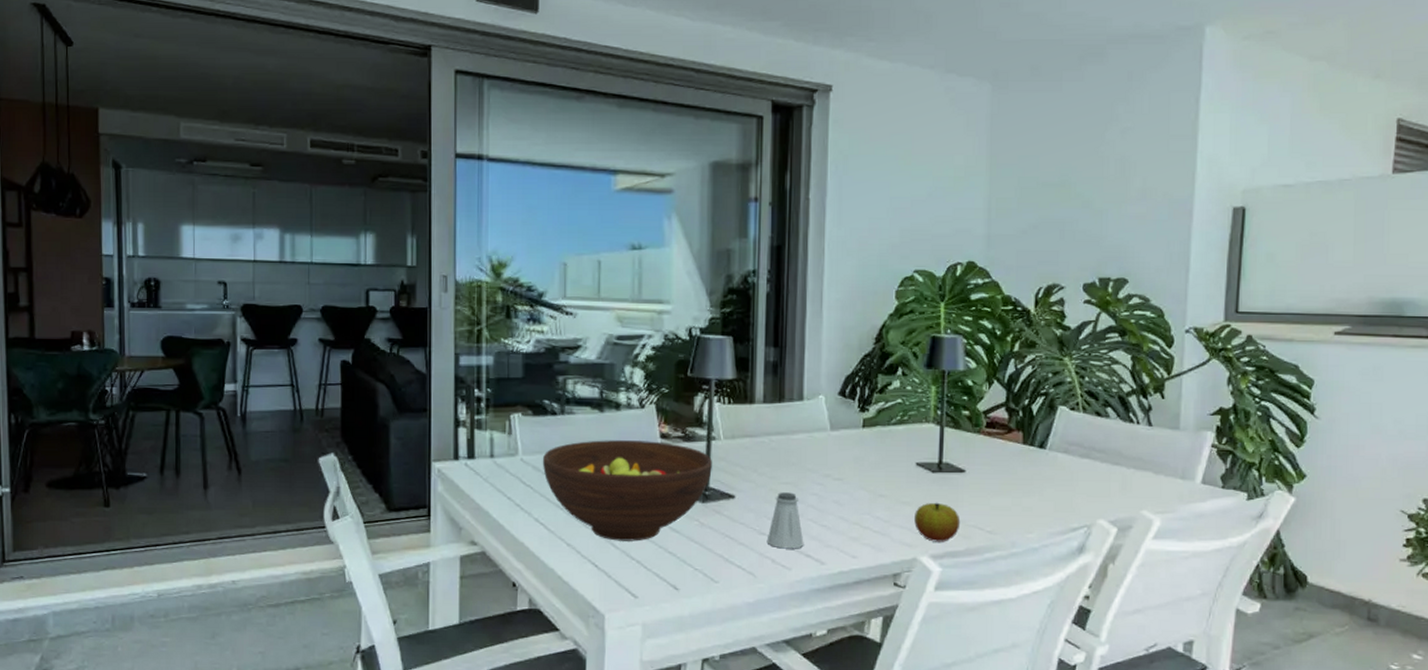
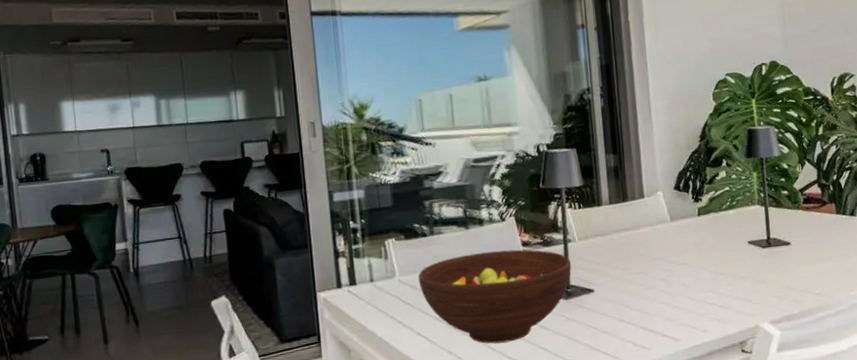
saltshaker: present [766,492,804,549] -> none [626,281,660,332]
apple: present [914,502,961,542] -> none [752,273,793,309]

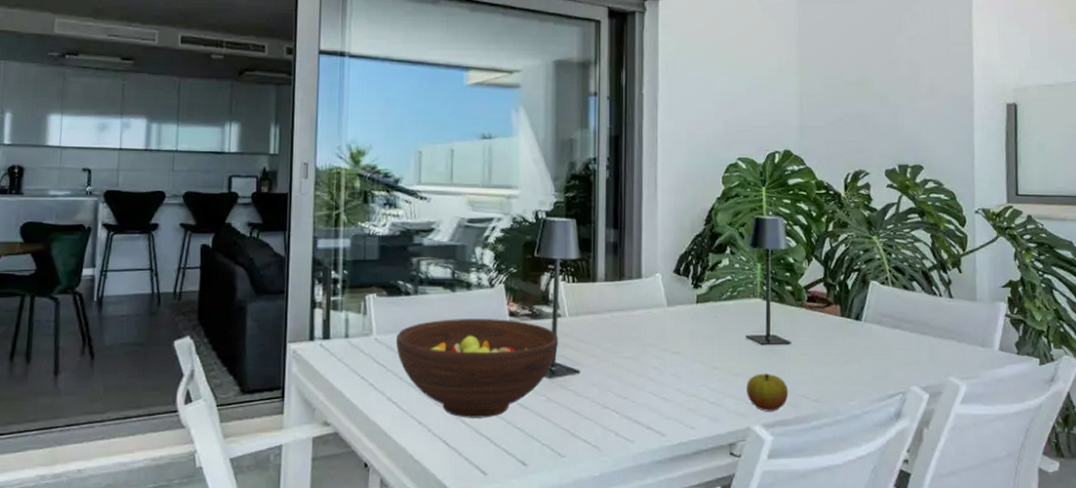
apple: none [752,273,793,309] -> present [747,373,789,412]

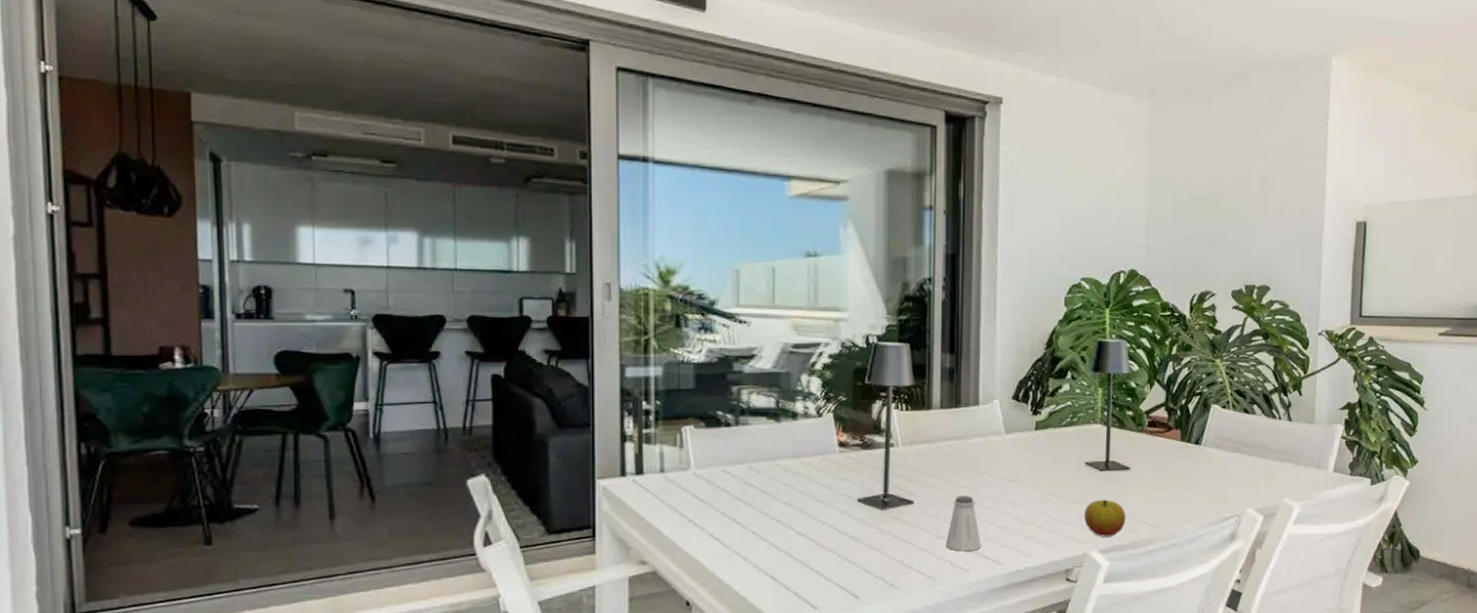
fruit bowl: present [395,319,558,418] -> none [716,450,891,553]
saltshaker: none [610,366,645,422] -> present [945,496,981,551]

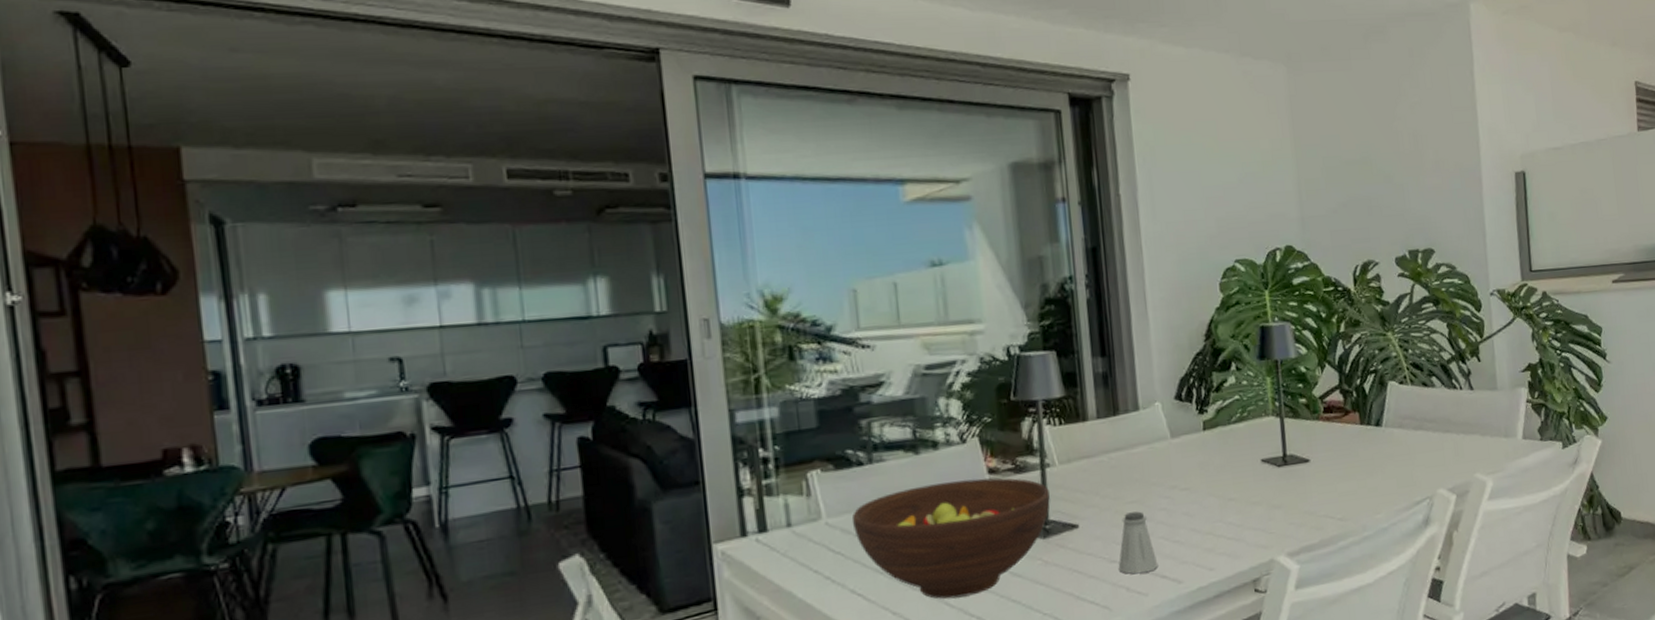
fruit bowl: none [716,450,891,553] -> present [851,478,1050,599]
apple: present [1084,499,1126,537] -> none [1266,497,1312,539]

